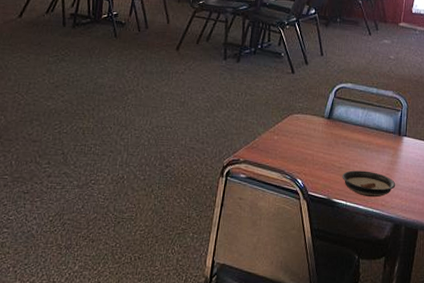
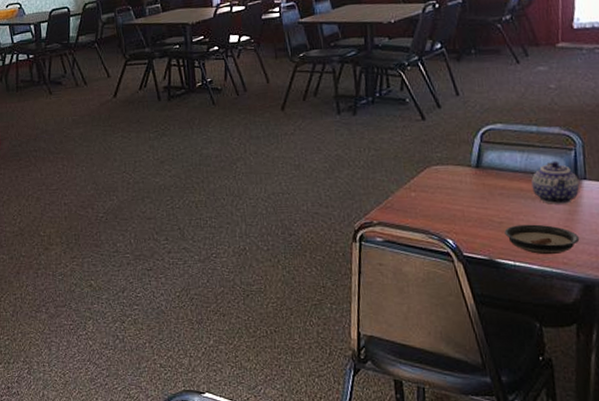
teapot: none [367,119,401,155] -> present [531,161,580,204]

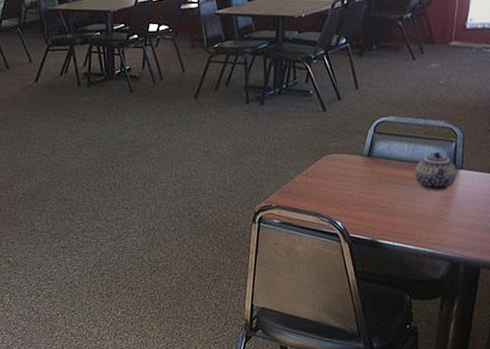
saucer: present [504,224,580,255] -> none [387,209,452,237]

